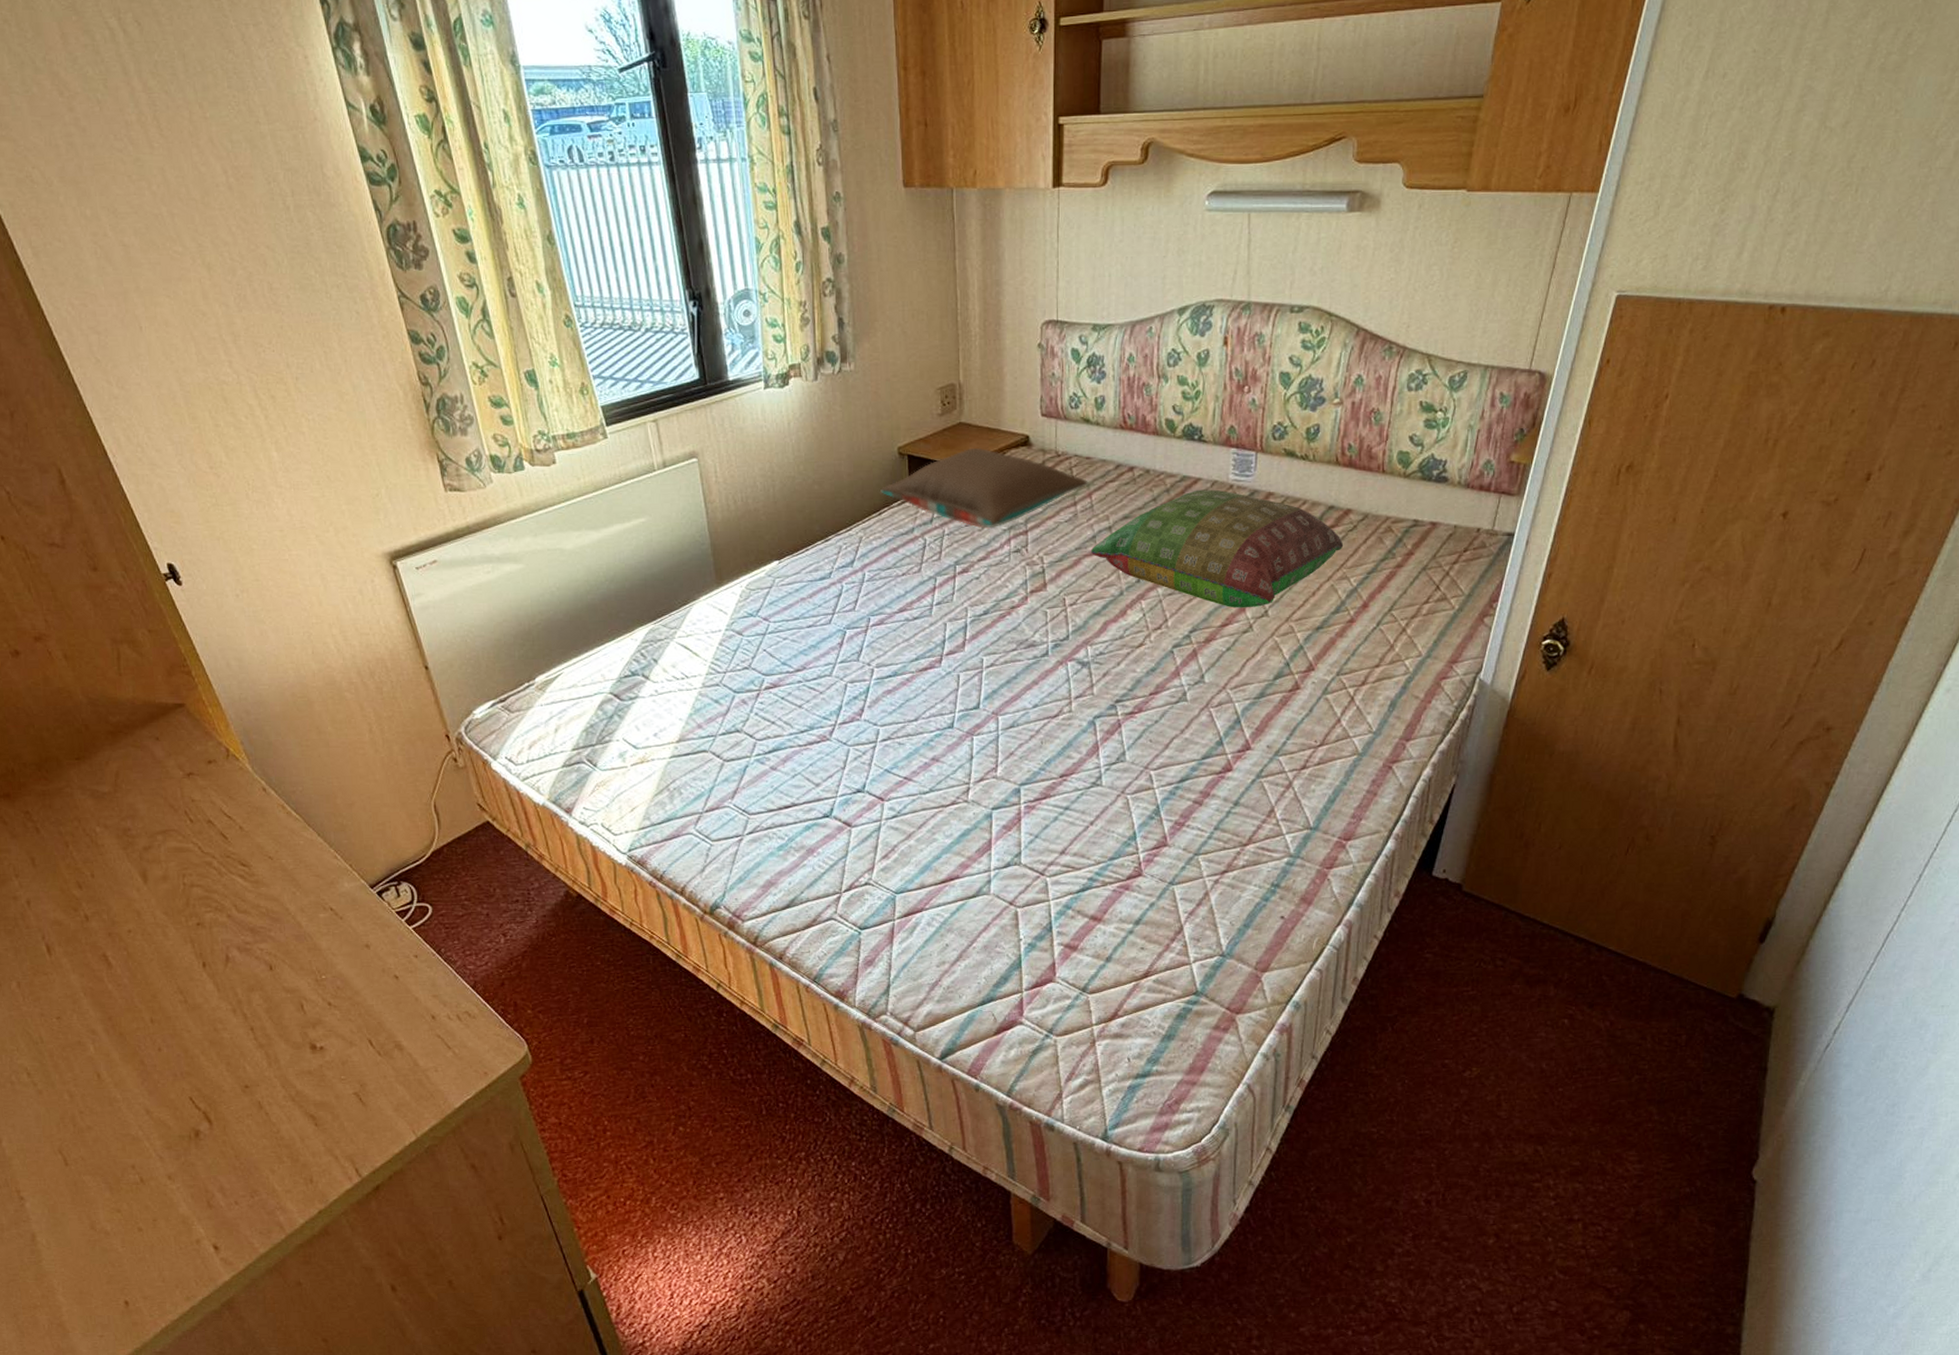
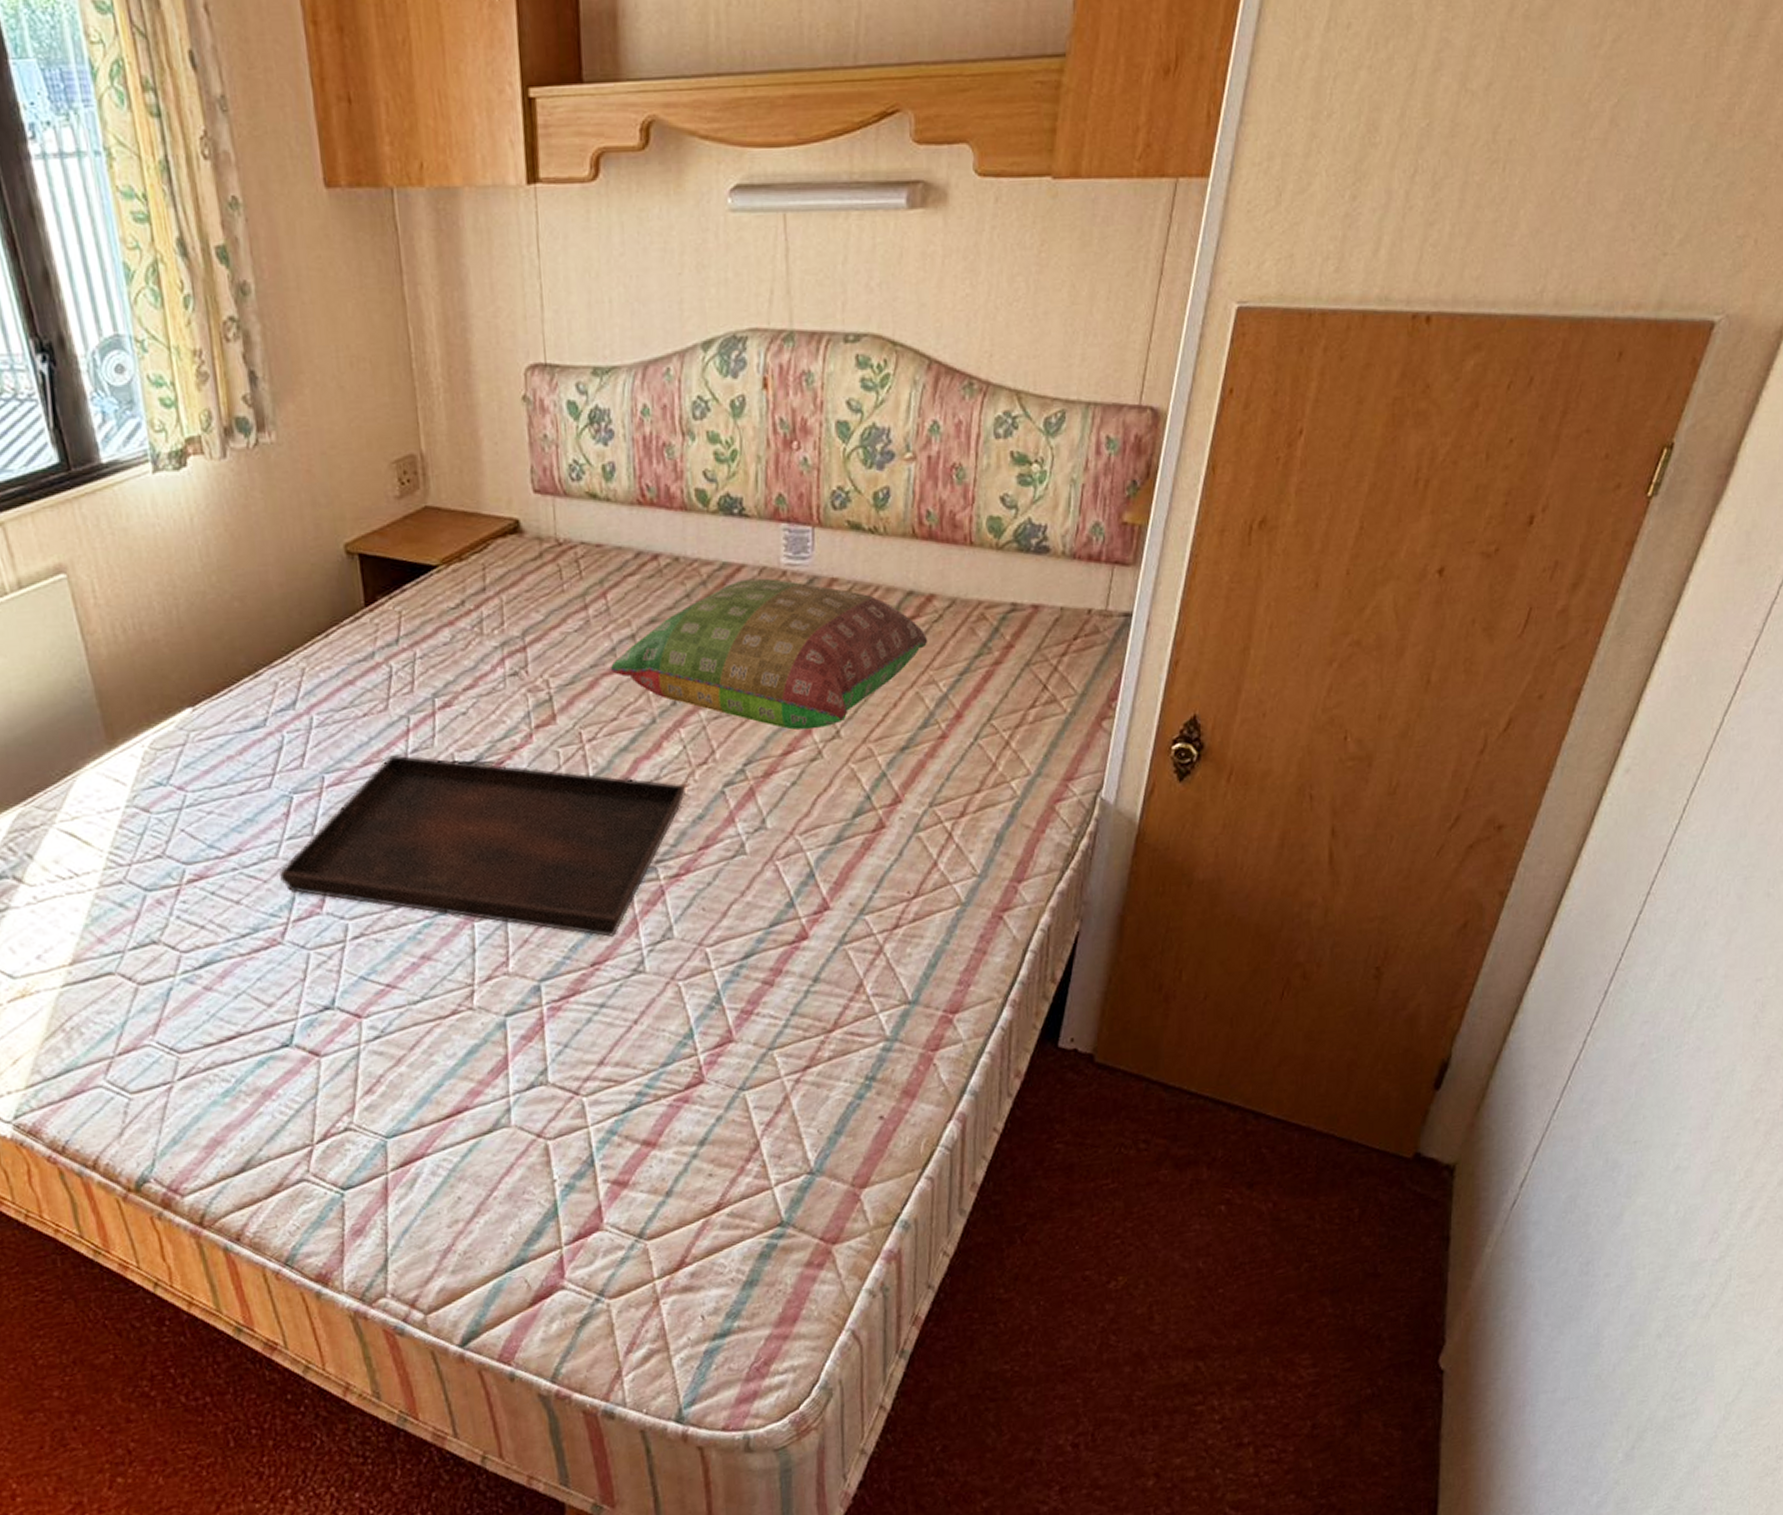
serving tray: none [831,606,1142,757] -> present [278,755,685,938]
pillow: present [880,447,1089,529] -> none [325,538,602,648]

